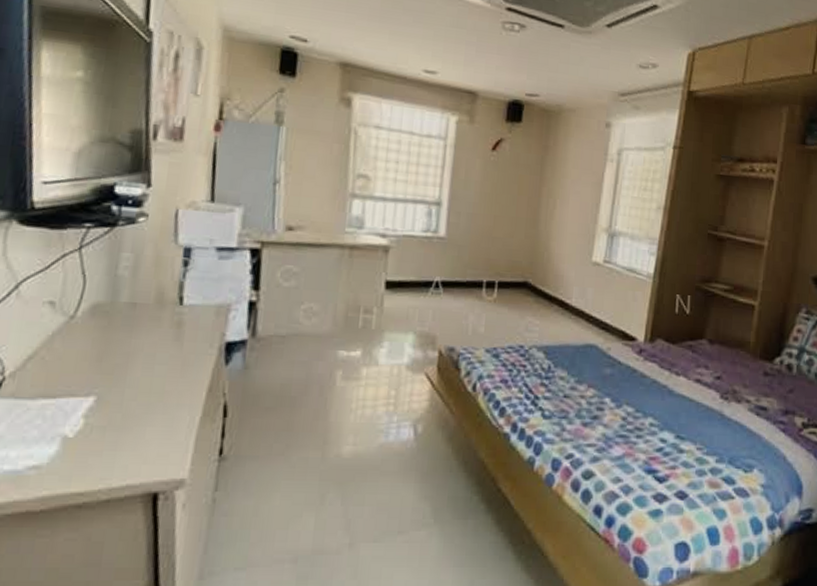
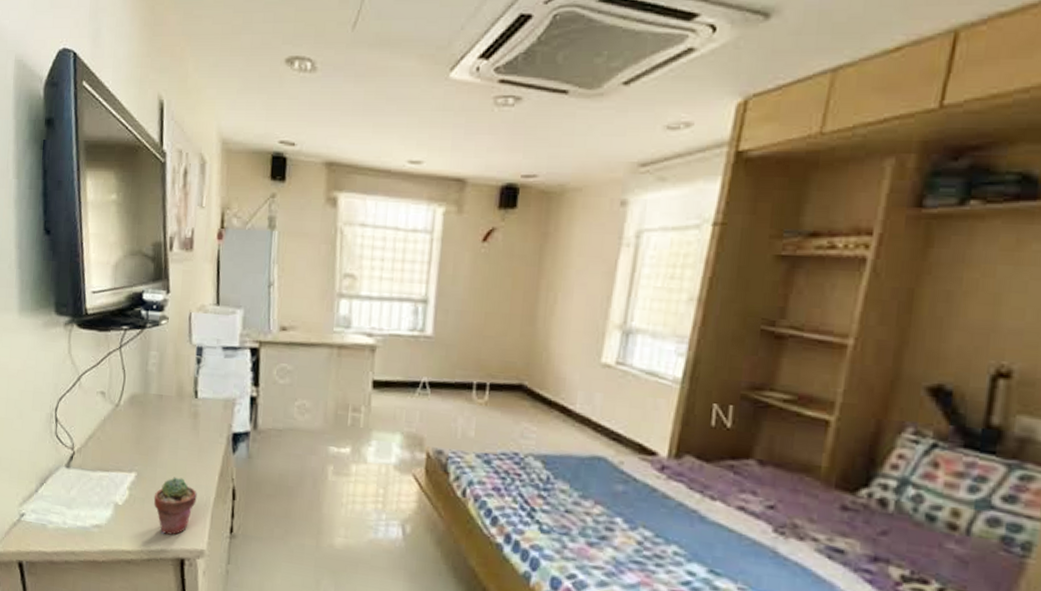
potted succulent: none [119,397,178,467] -> present [153,477,197,535]

